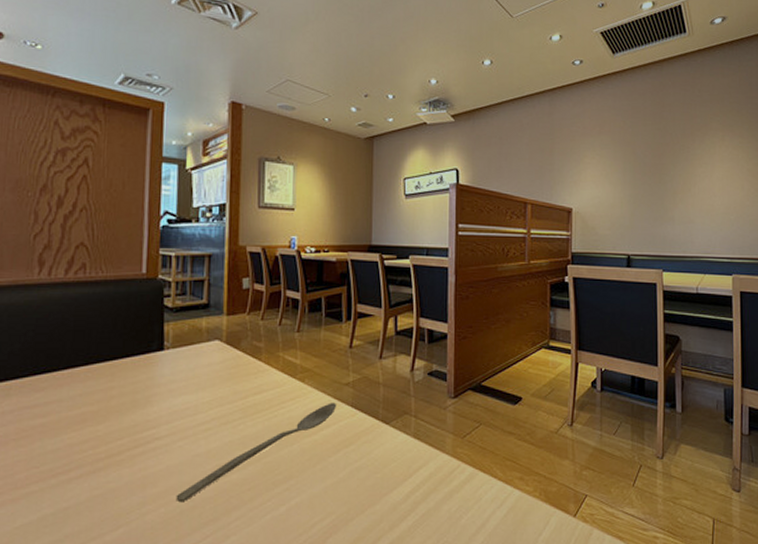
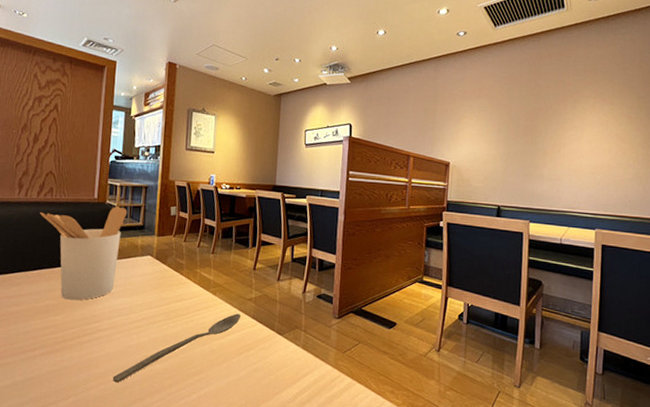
utensil holder: none [69,282,187,404] -> present [39,206,128,301]

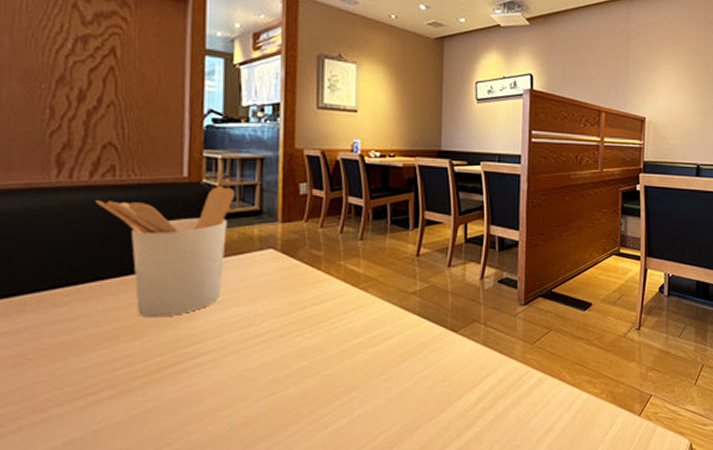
spoon: present [112,313,242,383] -> none [225,312,403,420]

